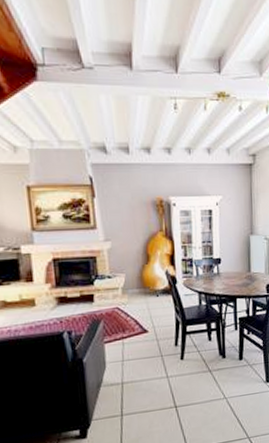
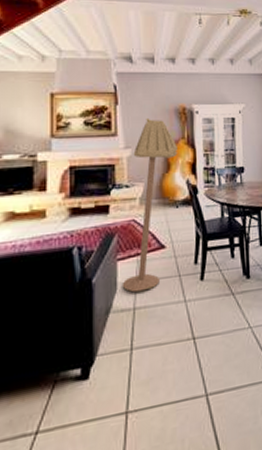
floor lamp: none [110,210,156,370] -> present [122,117,178,293]

